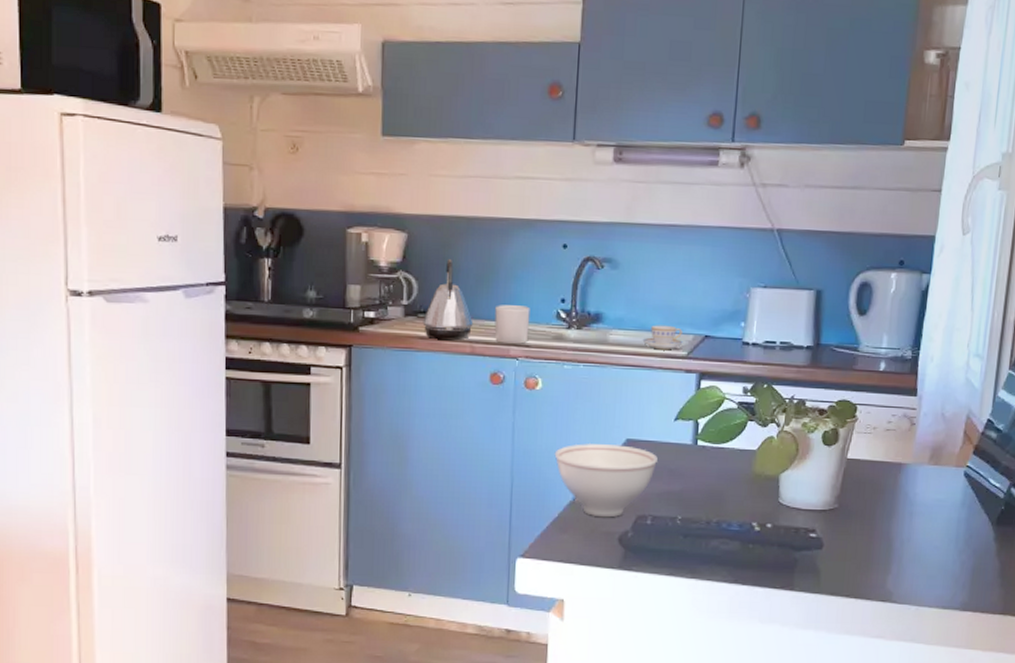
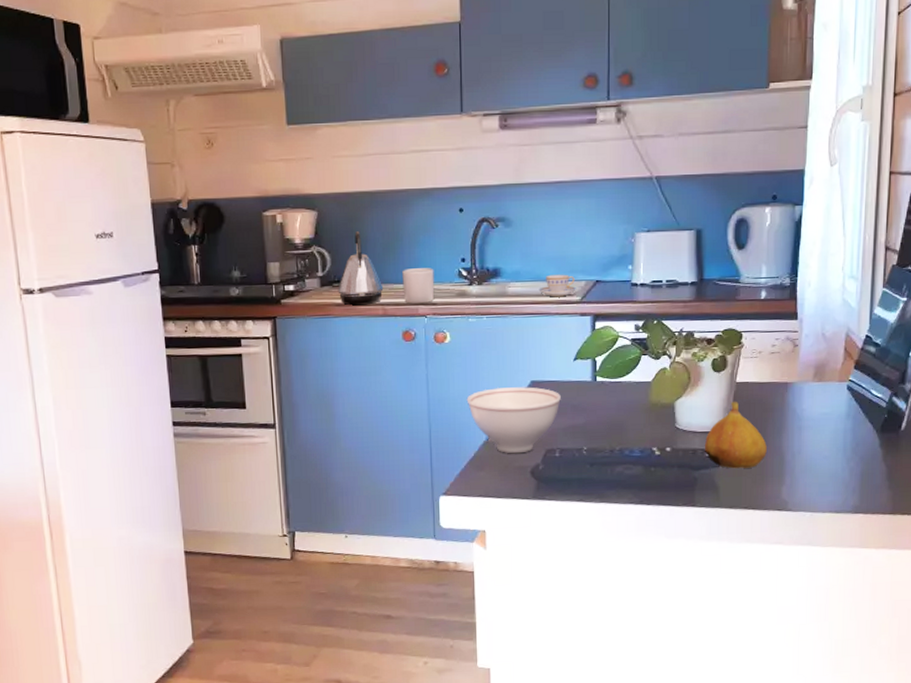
fruit: none [807,478,875,553] -> present [704,401,767,469]

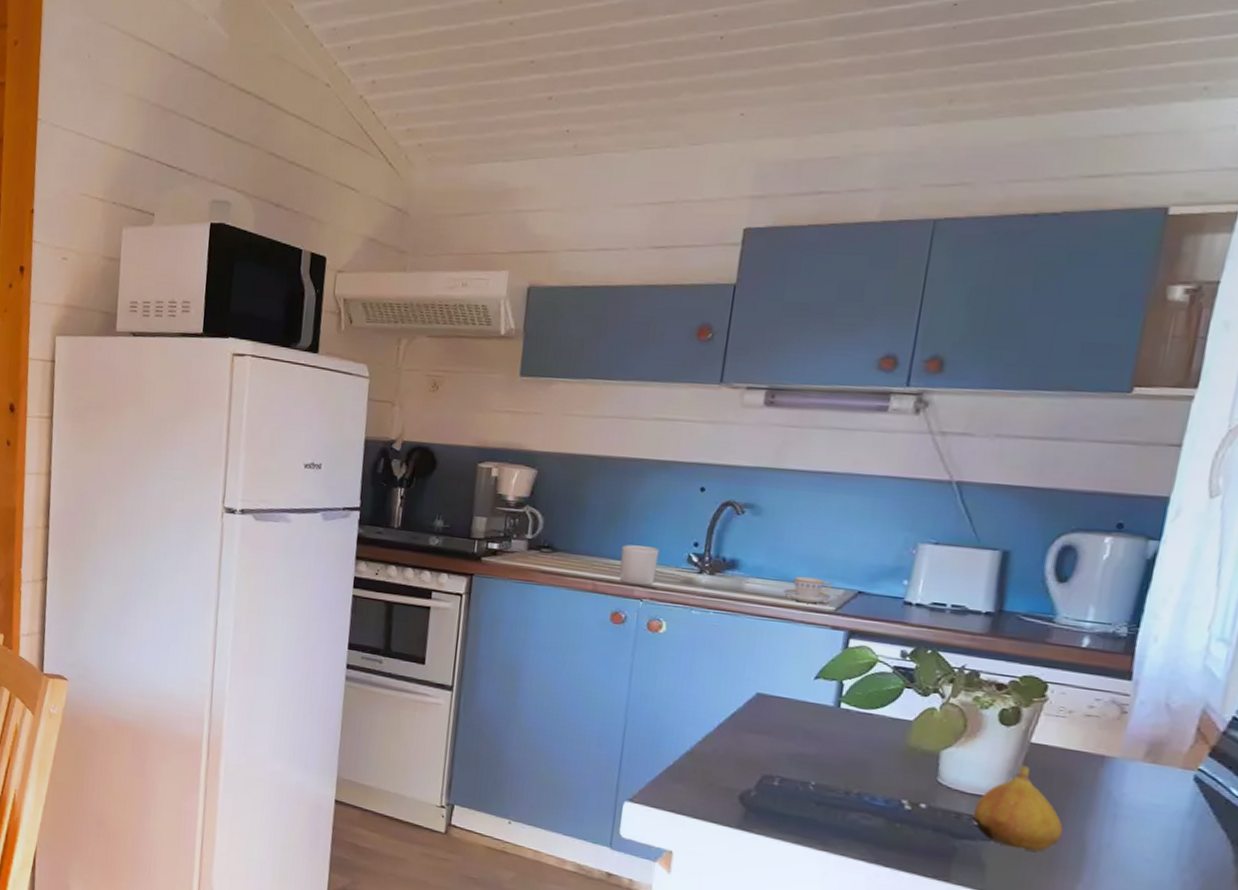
kettle: present [337,231,384,306] -> none [545,497,598,577]
bowl: present [466,387,562,454] -> none [674,692,793,774]

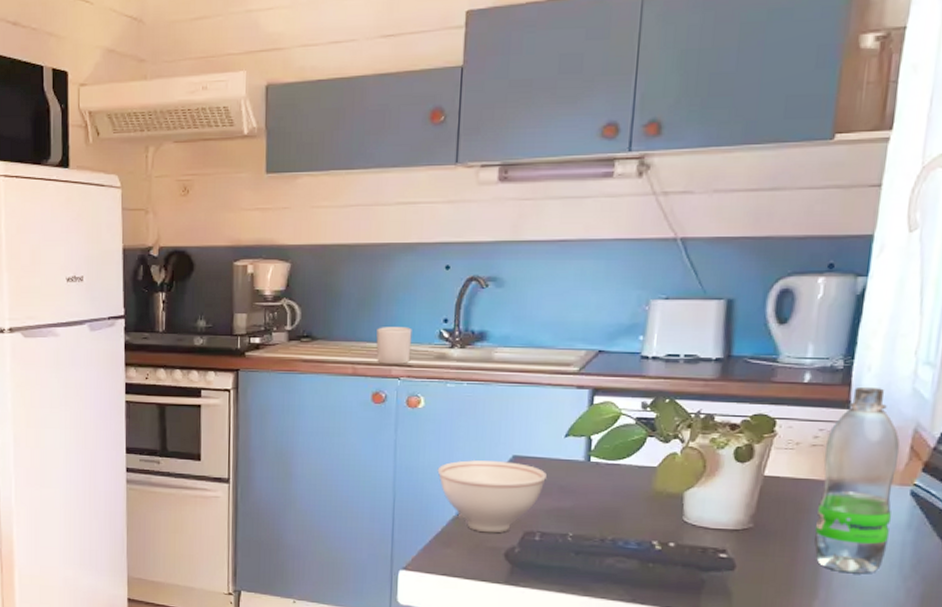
bowl: none [674,692,793,774] -> present [437,459,548,533]
teacup: present [783,576,831,604] -> none [529,341,574,367]
fruit: present [972,764,1063,852] -> none [717,497,798,576]
bottle: none [1081,658,1186,862] -> present [814,386,900,574]

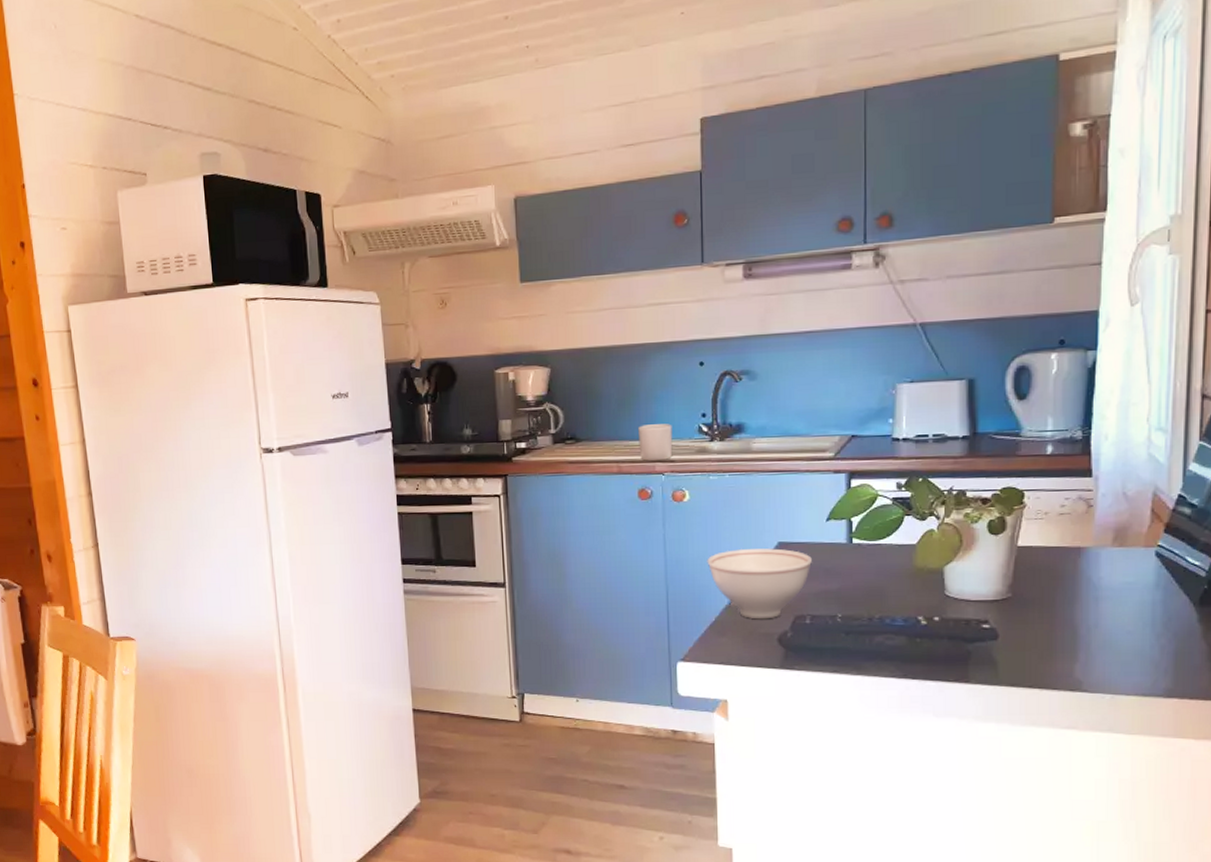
bottle: present [814,386,900,574] -> none [1069,454,1142,635]

